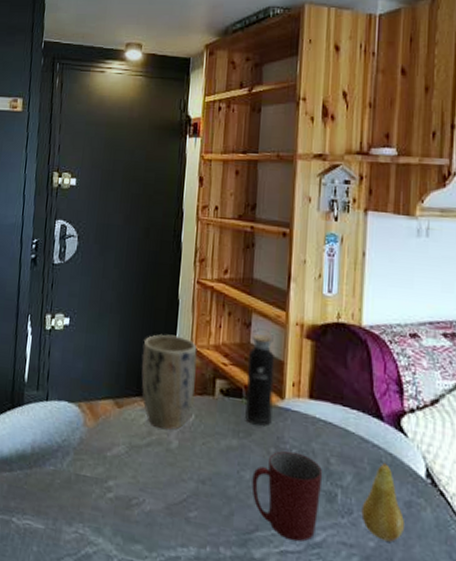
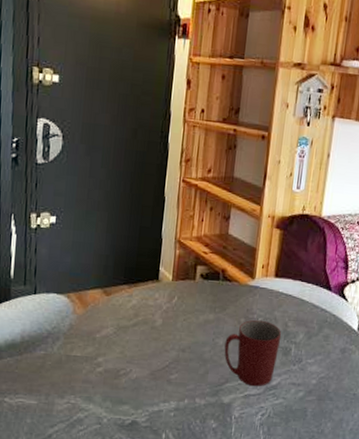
plant pot: present [141,334,198,430] -> none [128,228,181,311]
water bottle: present [245,328,275,426] -> none [221,221,249,302]
fruit: present [361,462,404,542] -> none [308,321,339,379]

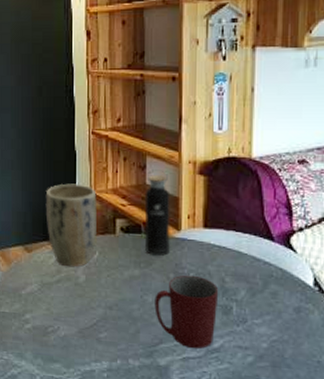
plant pot: none [128,228,181,311] -> present [45,183,98,267]
water bottle: none [221,221,249,302] -> present [144,169,171,256]

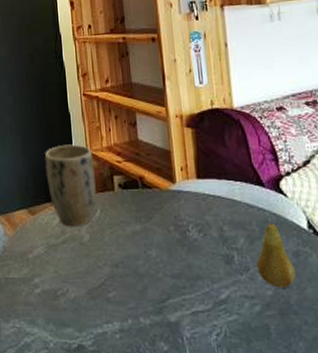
water bottle: present [144,169,171,256] -> none [138,125,168,209]
mug: present [154,275,218,349] -> none [158,226,220,302]
fruit: none [255,276,294,342] -> present [256,222,296,288]

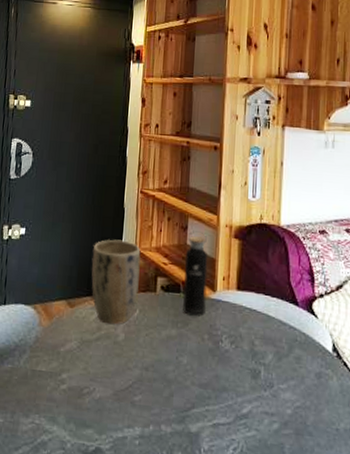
water bottle: none [138,125,168,209] -> present [183,231,208,316]
fruit: present [256,222,296,288] -> none [280,341,315,409]

